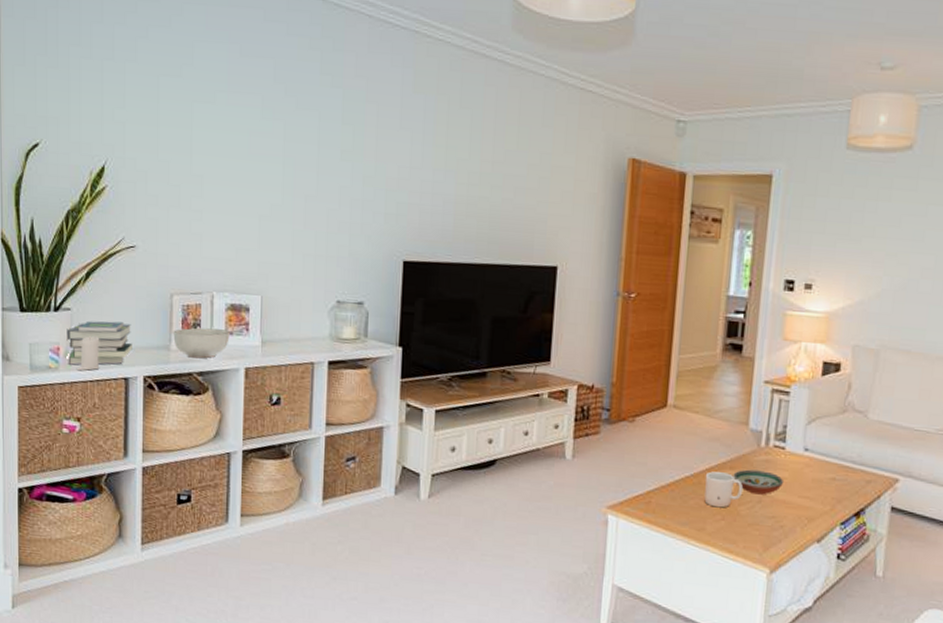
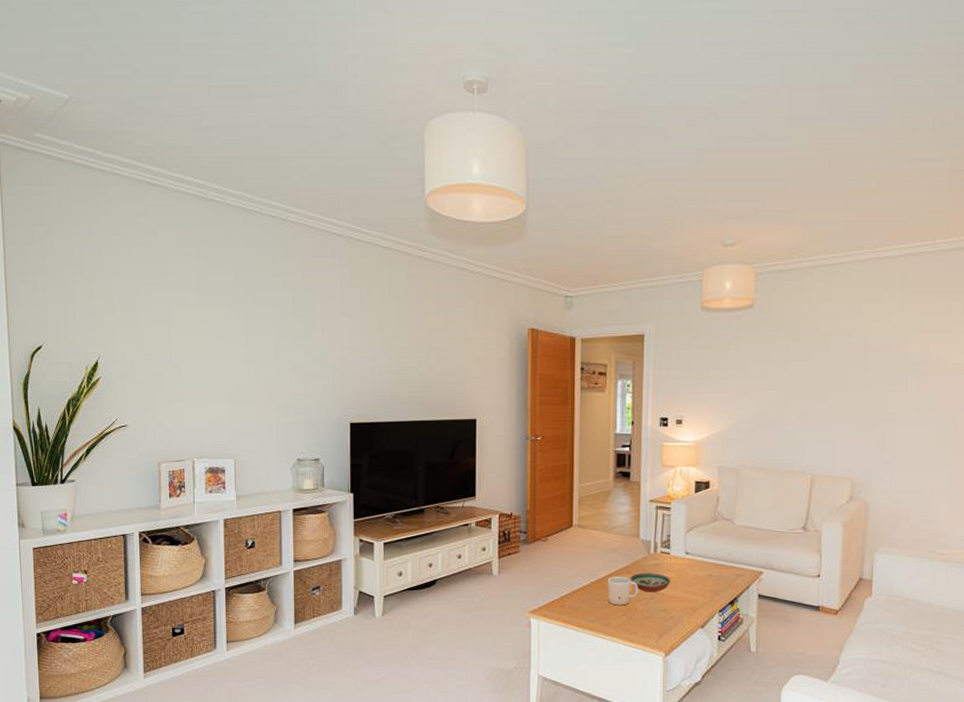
books: present [67,320,132,365] -> none [72,488,129,527]
candle: present [76,336,100,371] -> none [81,502,101,531]
bowl: present [173,327,230,359] -> none [162,489,210,514]

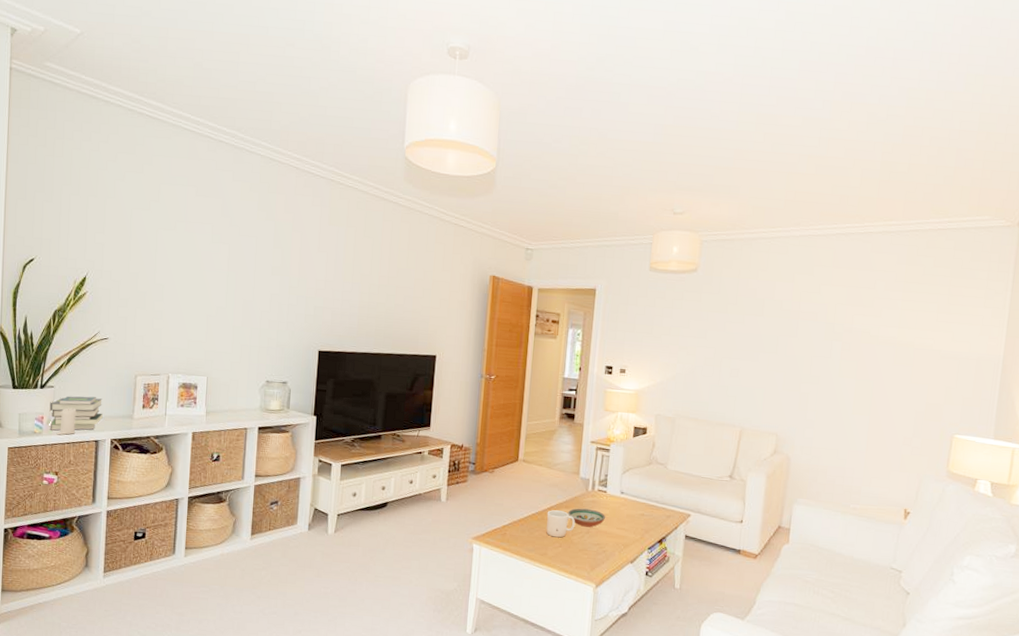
books: none [72,488,129,527] -> present [50,396,103,431]
candle: none [81,502,101,531] -> present [56,408,77,435]

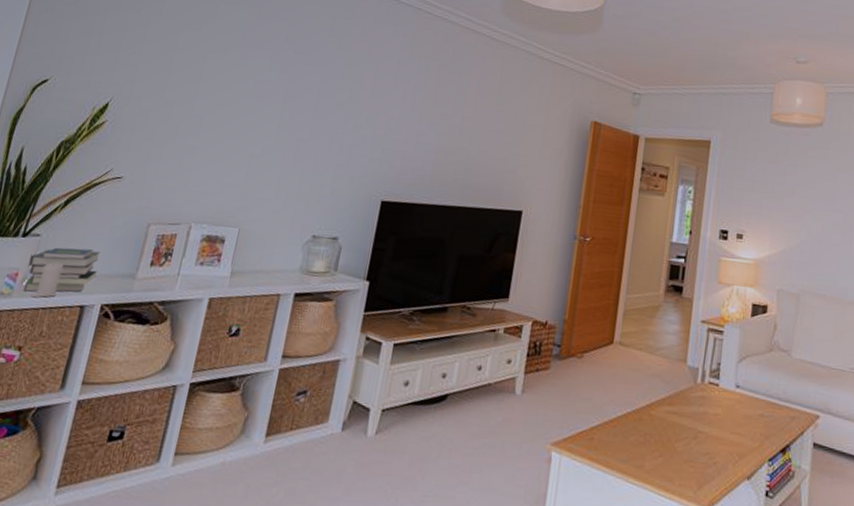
mug: present [546,510,576,538] -> none [644,407,681,445]
decorative bowl: present [568,508,605,528] -> none [671,405,717,431]

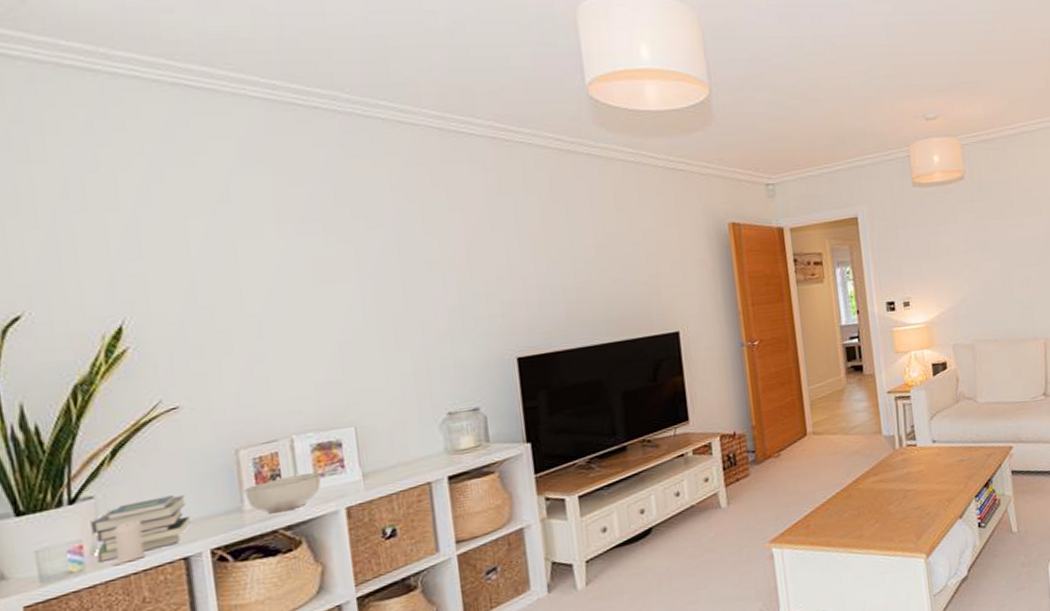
bowl: none [141,257,201,288] -> present [245,472,321,514]

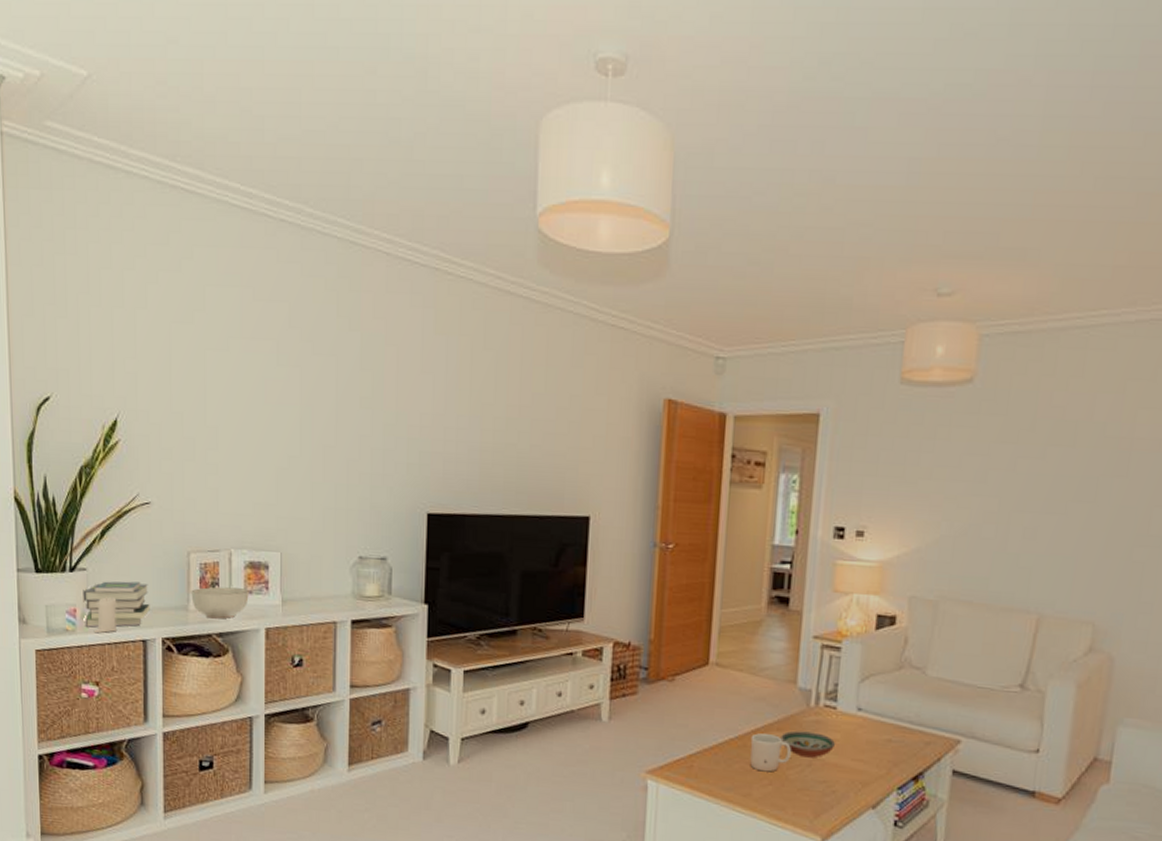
mug: none [853,479,889,514] -> present [749,733,792,772]
decorative bowl: none [877,468,921,492] -> present [780,730,835,758]

